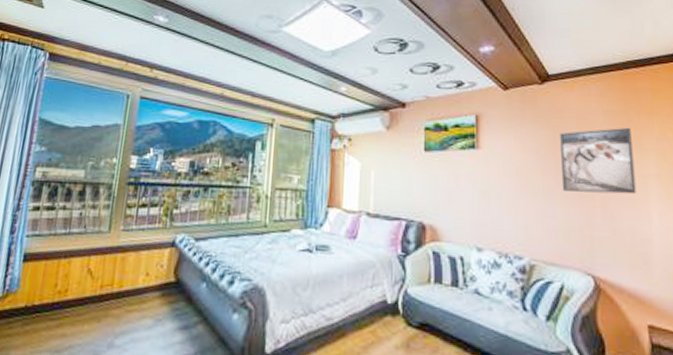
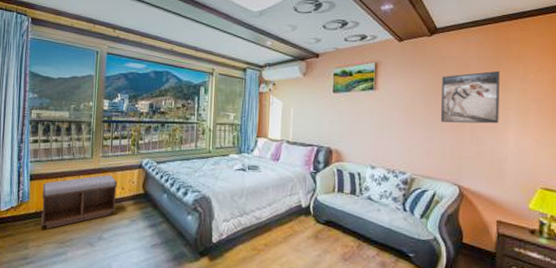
bench: none [31,255,140,331] -> present [41,175,117,229]

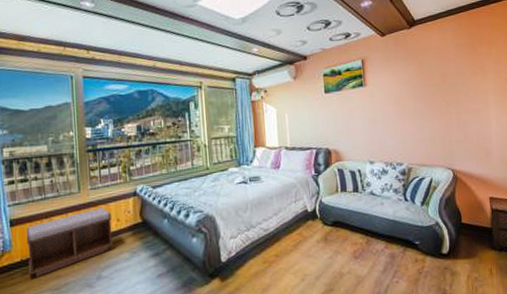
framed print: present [440,70,500,124] -> none [425,55,481,110]

